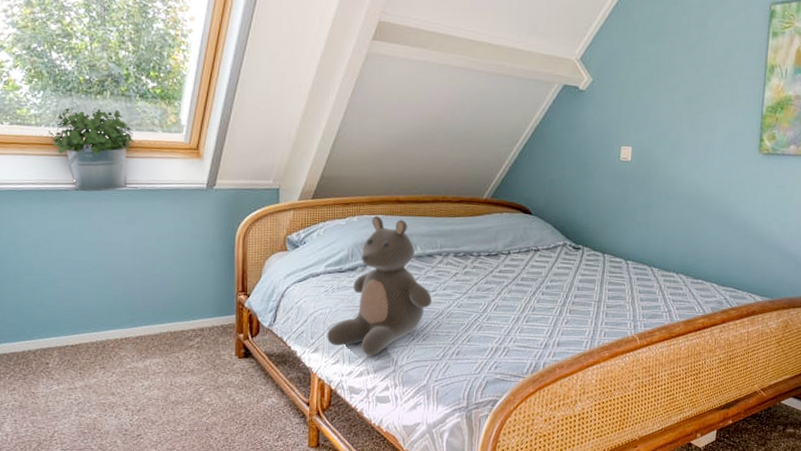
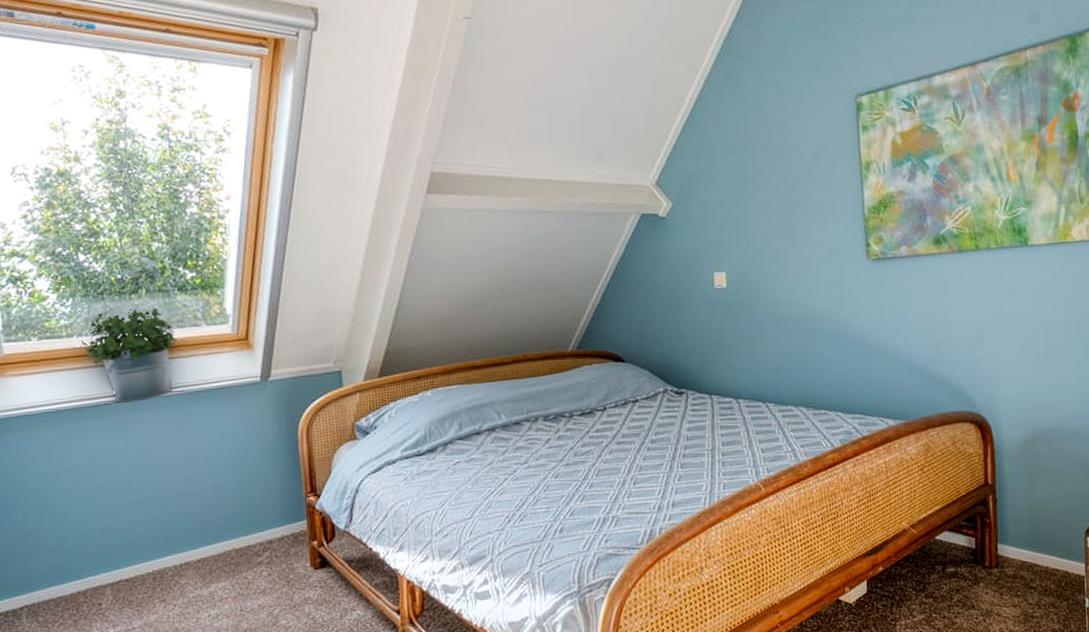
stuffed bear: present [326,216,433,356] -> none [410,386,526,547]

